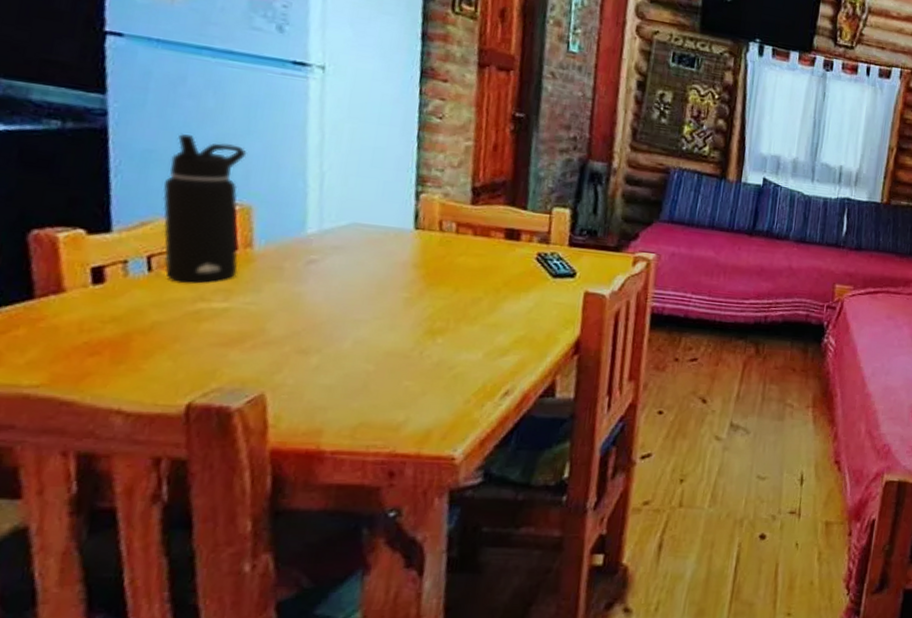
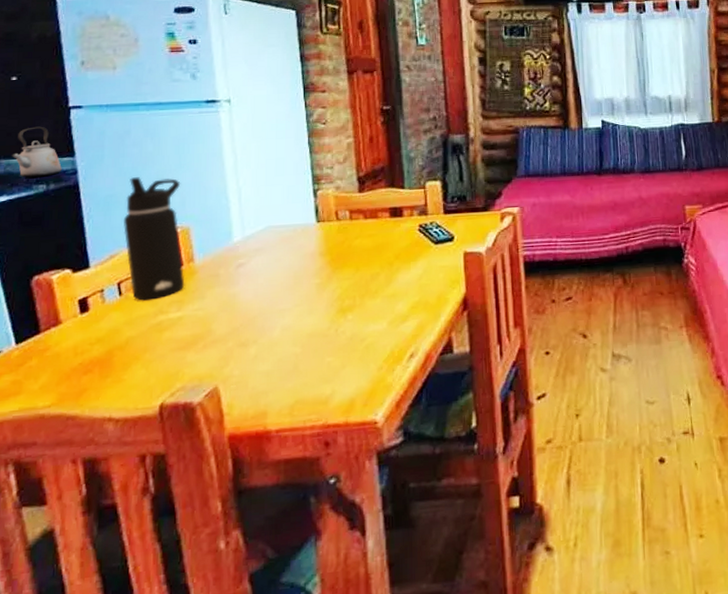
kettle: none [15,45,86,112] -> present [11,126,62,179]

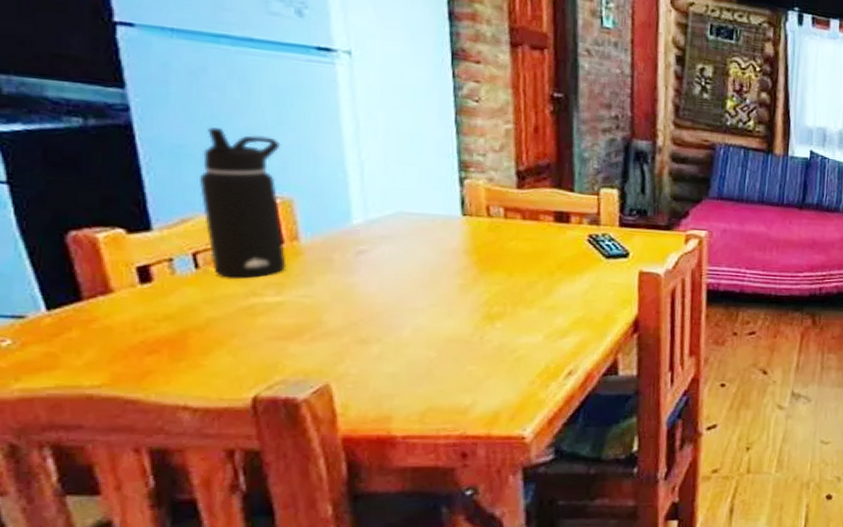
kettle: present [11,126,62,179] -> none [26,39,106,109]

